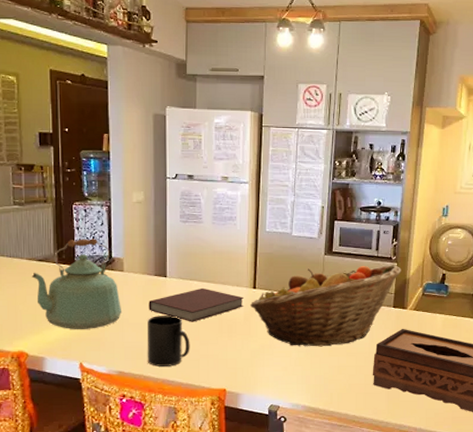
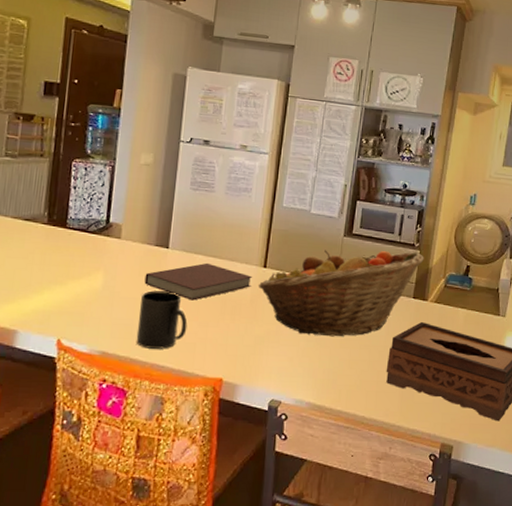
kettle: present [31,237,122,329] -> none [14,199,114,301]

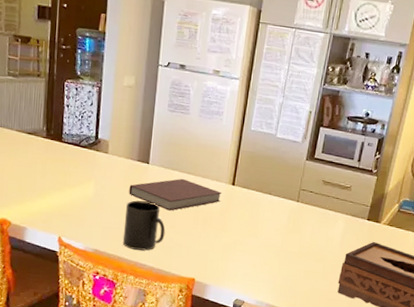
fruit basket: present [259,250,424,337] -> none [227,172,381,250]

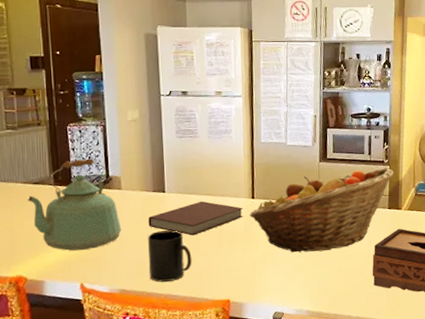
kettle: none [19,116,104,206] -> present [27,157,122,251]
fruit basket: none [227,172,381,250] -> present [250,168,394,253]

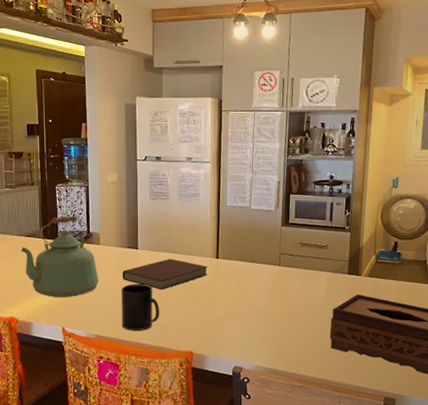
fruit basket: present [250,168,394,253] -> none [214,234,355,312]

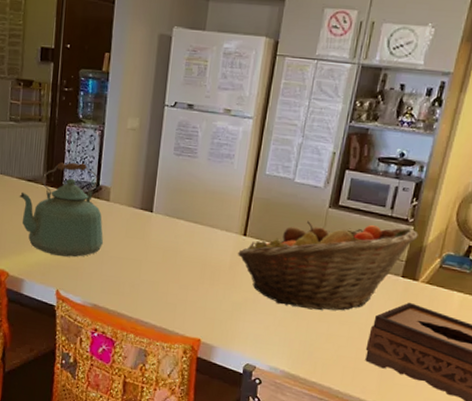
mug: present [121,284,160,331] -> none [123,251,169,307]
notebook: present [122,258,208,290] -> none [130,228,232,264]
fruit basket: none [214,234,355,312] -> present [238,221,418,311]

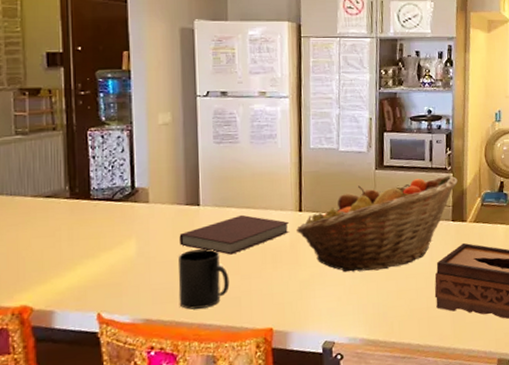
kettle: present [19,162,104,257] -> none [37,166,149,275]
mug: none [123,251,169,307] -> present [178,249,230,310]
notebook: none [130,228,232,264] -> present [179,214,289,255]

